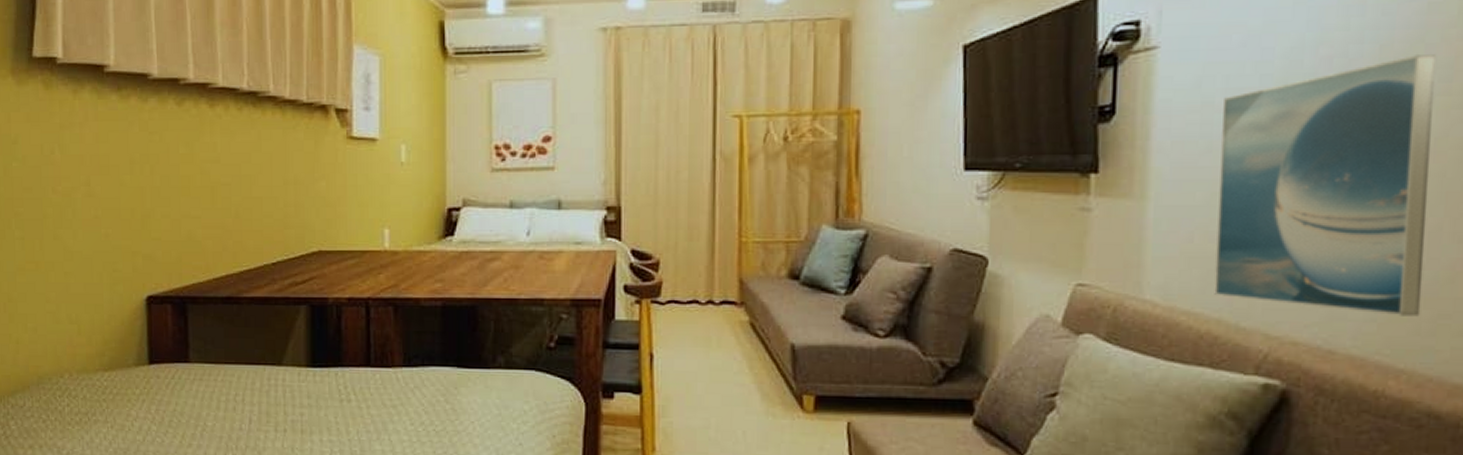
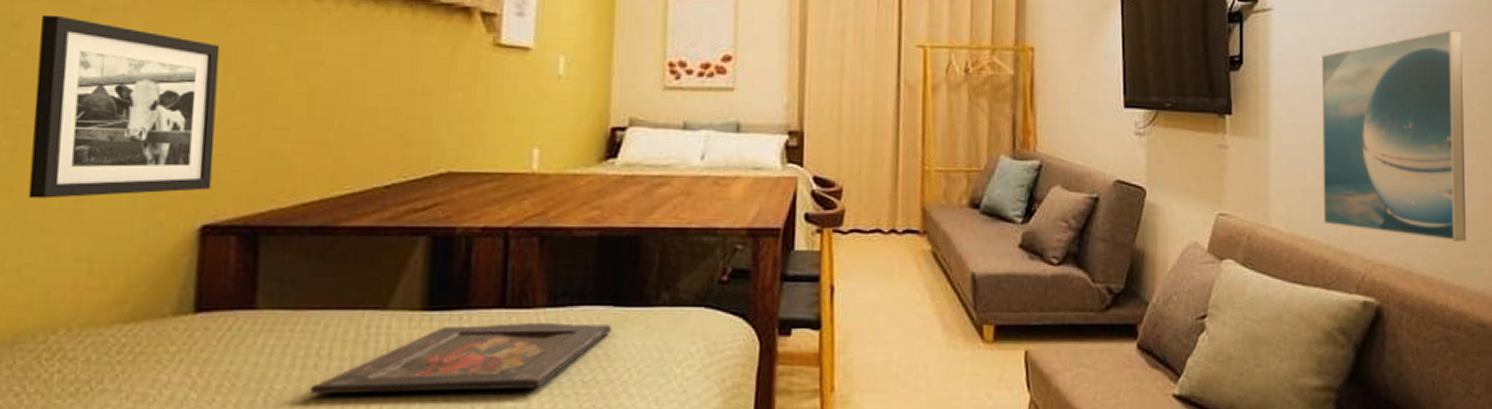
picture frame: none [28,132,151,276] -> present [28,14,220,199]
tray: none [232,380,457,435] -> present [310,323,612,394]

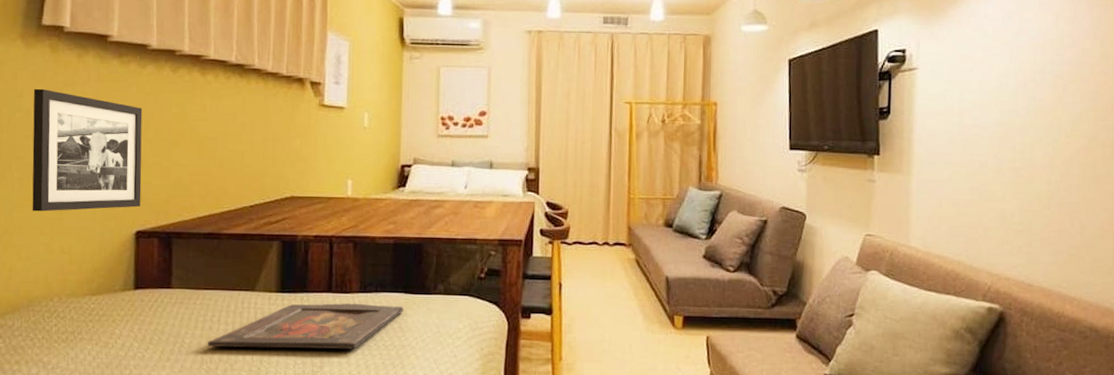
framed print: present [1322,29,1467,242] -> none [956,83,1088,261]

